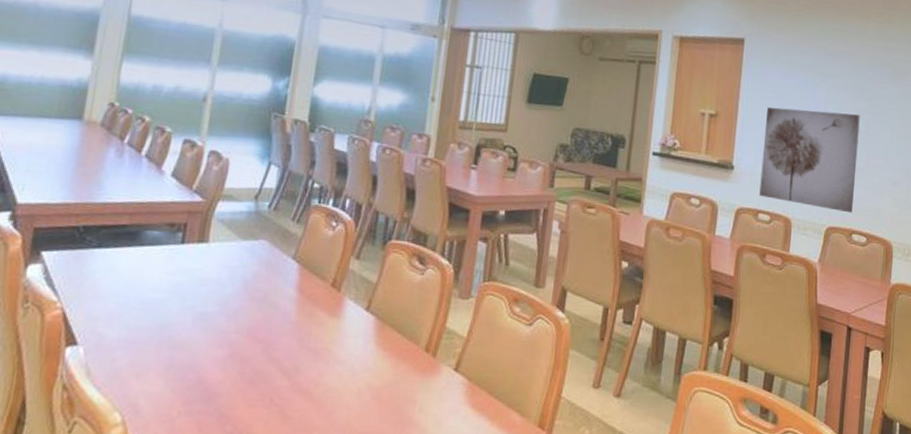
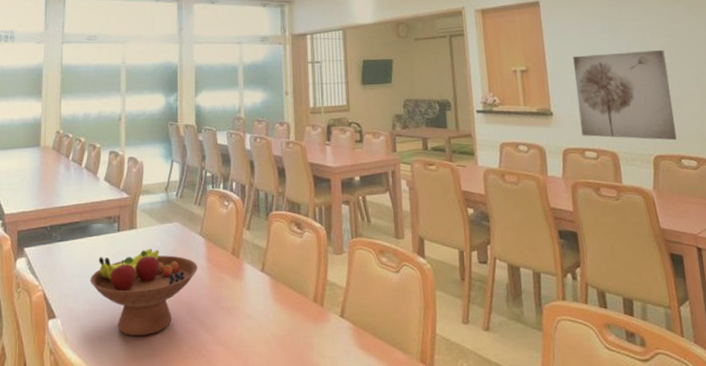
fruit bowl: none [133,269,284,376] -> present [90,249,197,337]

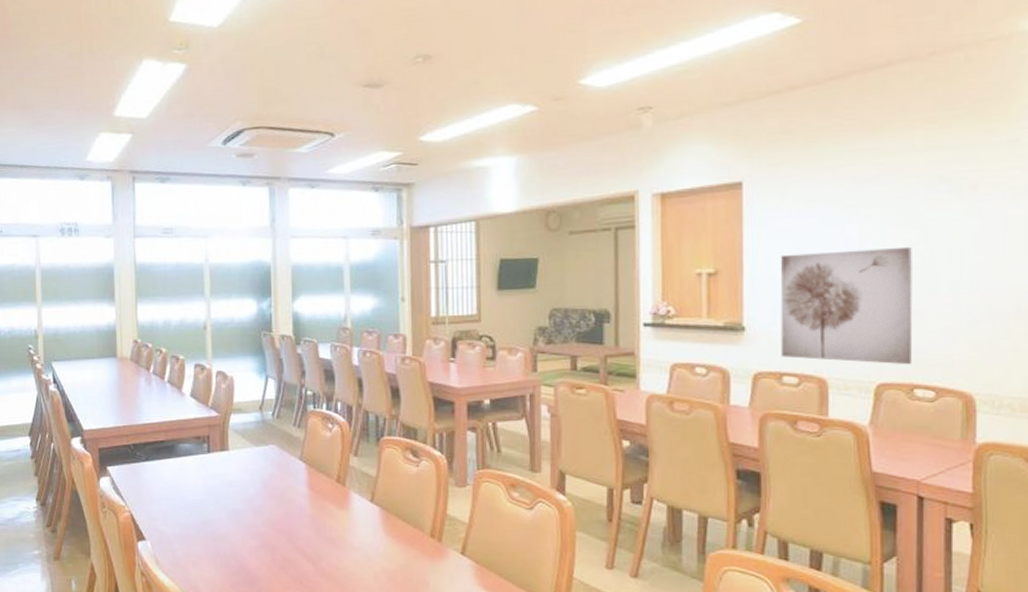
fruit bowl: present [90,249,197,337] -> none [179,472,298,563]

